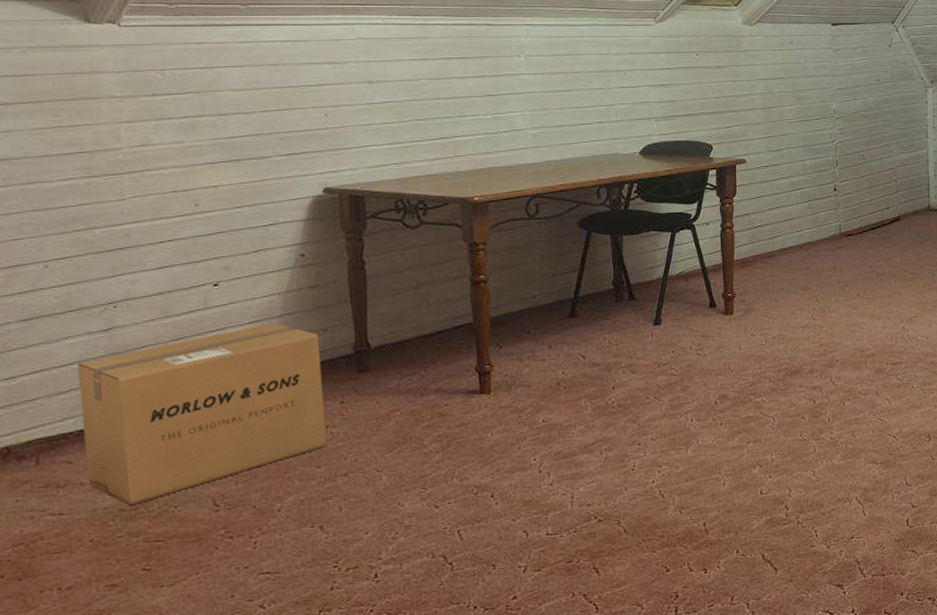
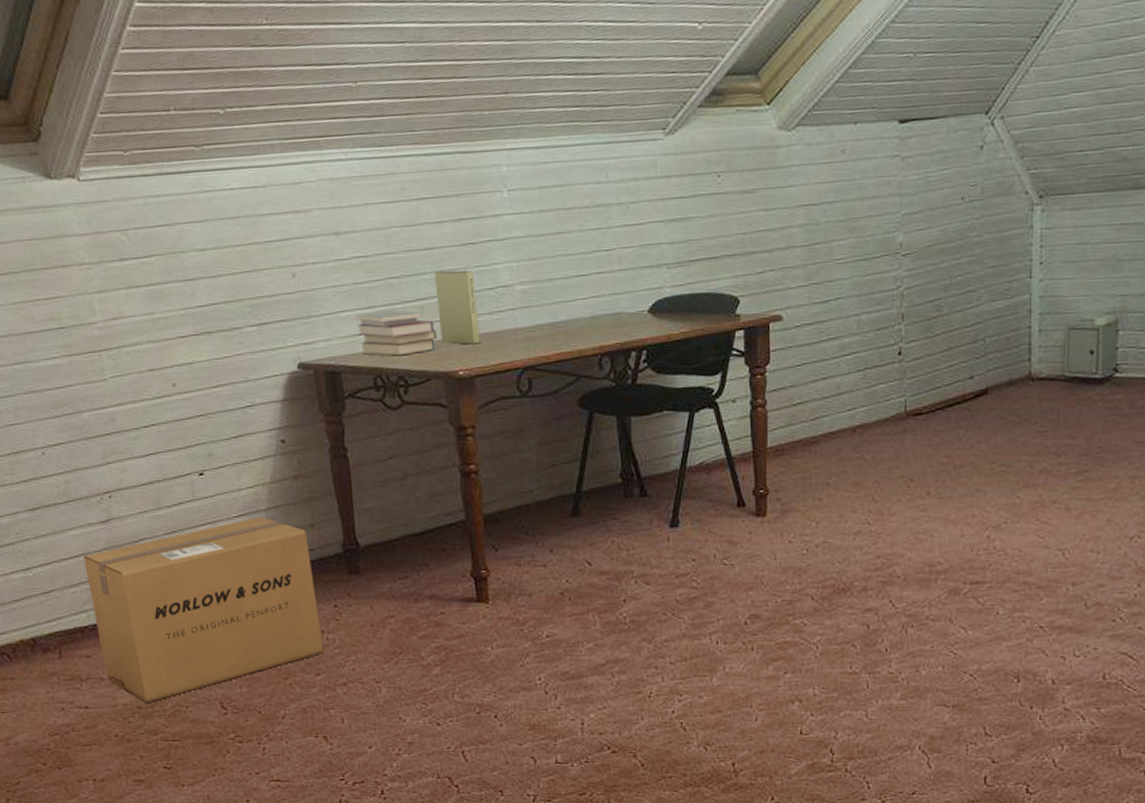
books: none [381,146,455,184] -> present [355,310,436,356]
book: none [457,116,495,176] -> present [434,270,480,345]

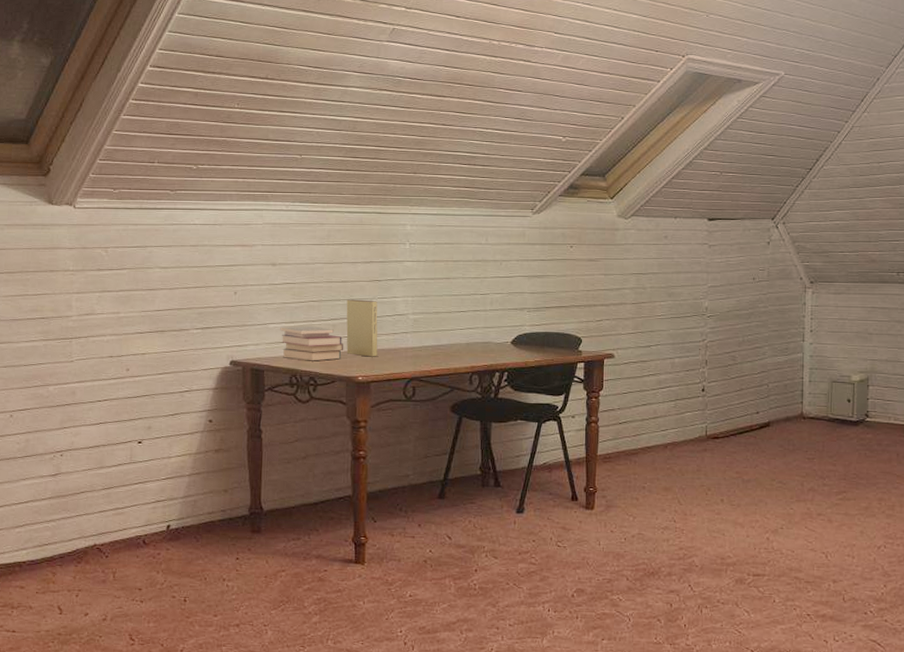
box: present [84,517,324,704] -> none [31,480,224,631]

